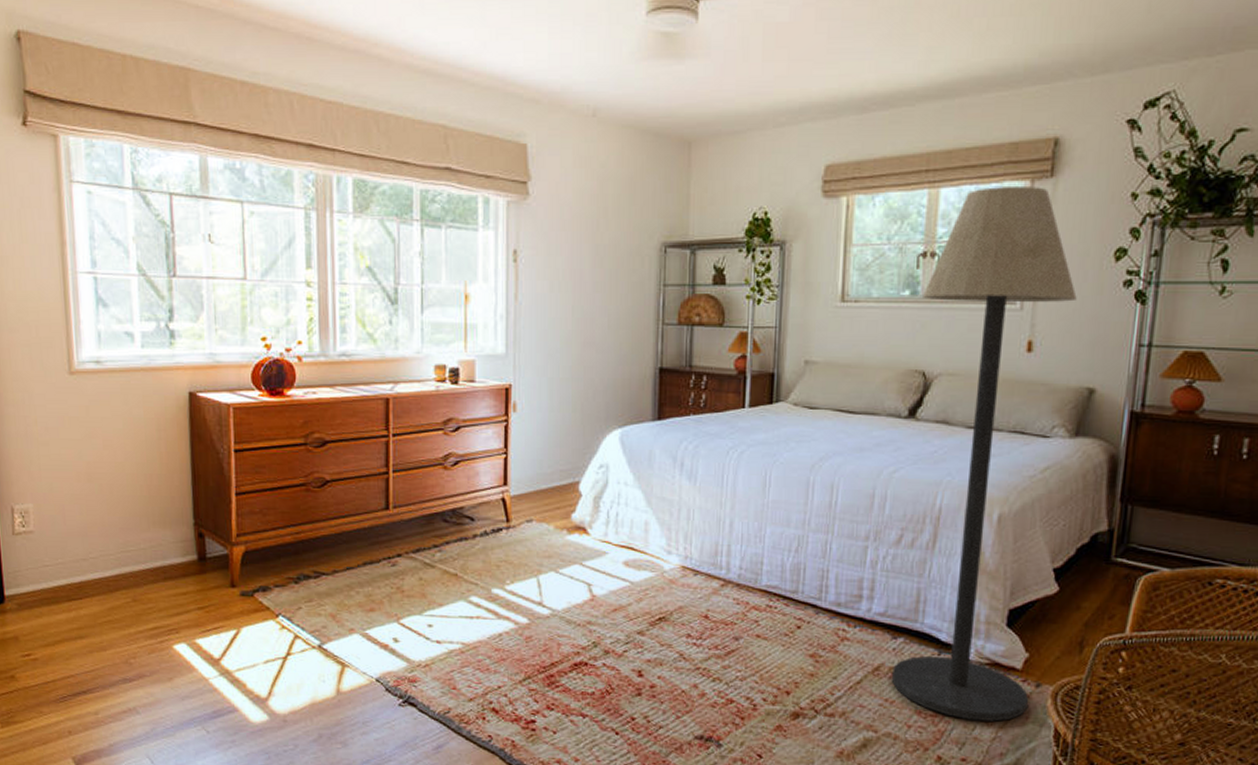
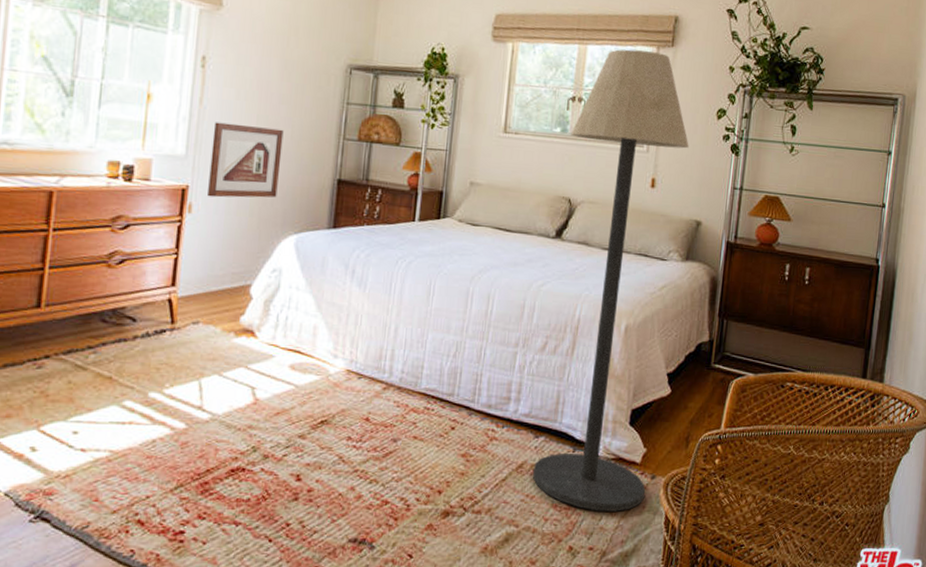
picture frame: none [530,317,600,395] -> present [208,122,284,198]

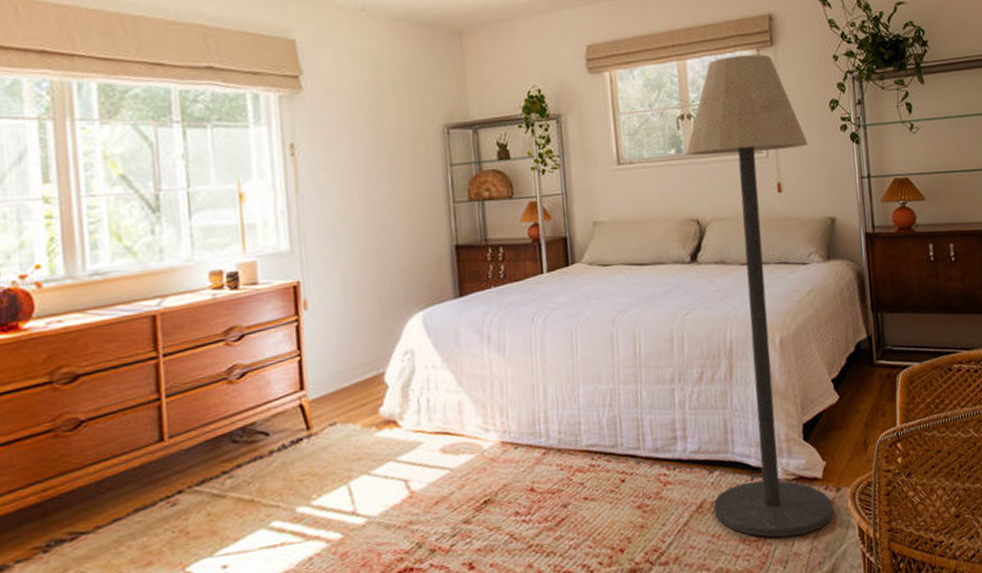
picture frame: present [208,122,284,198] -> none [315,204,395,290]

